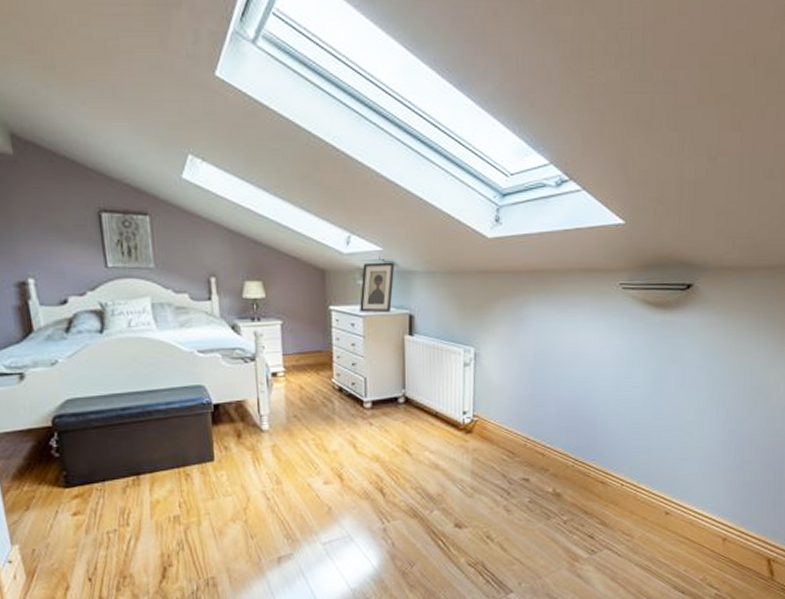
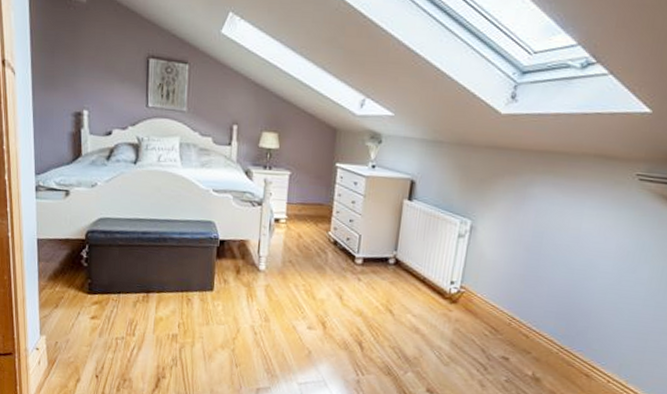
picture frame: present [360,262,395,313] -> none [364,126,404,176]

